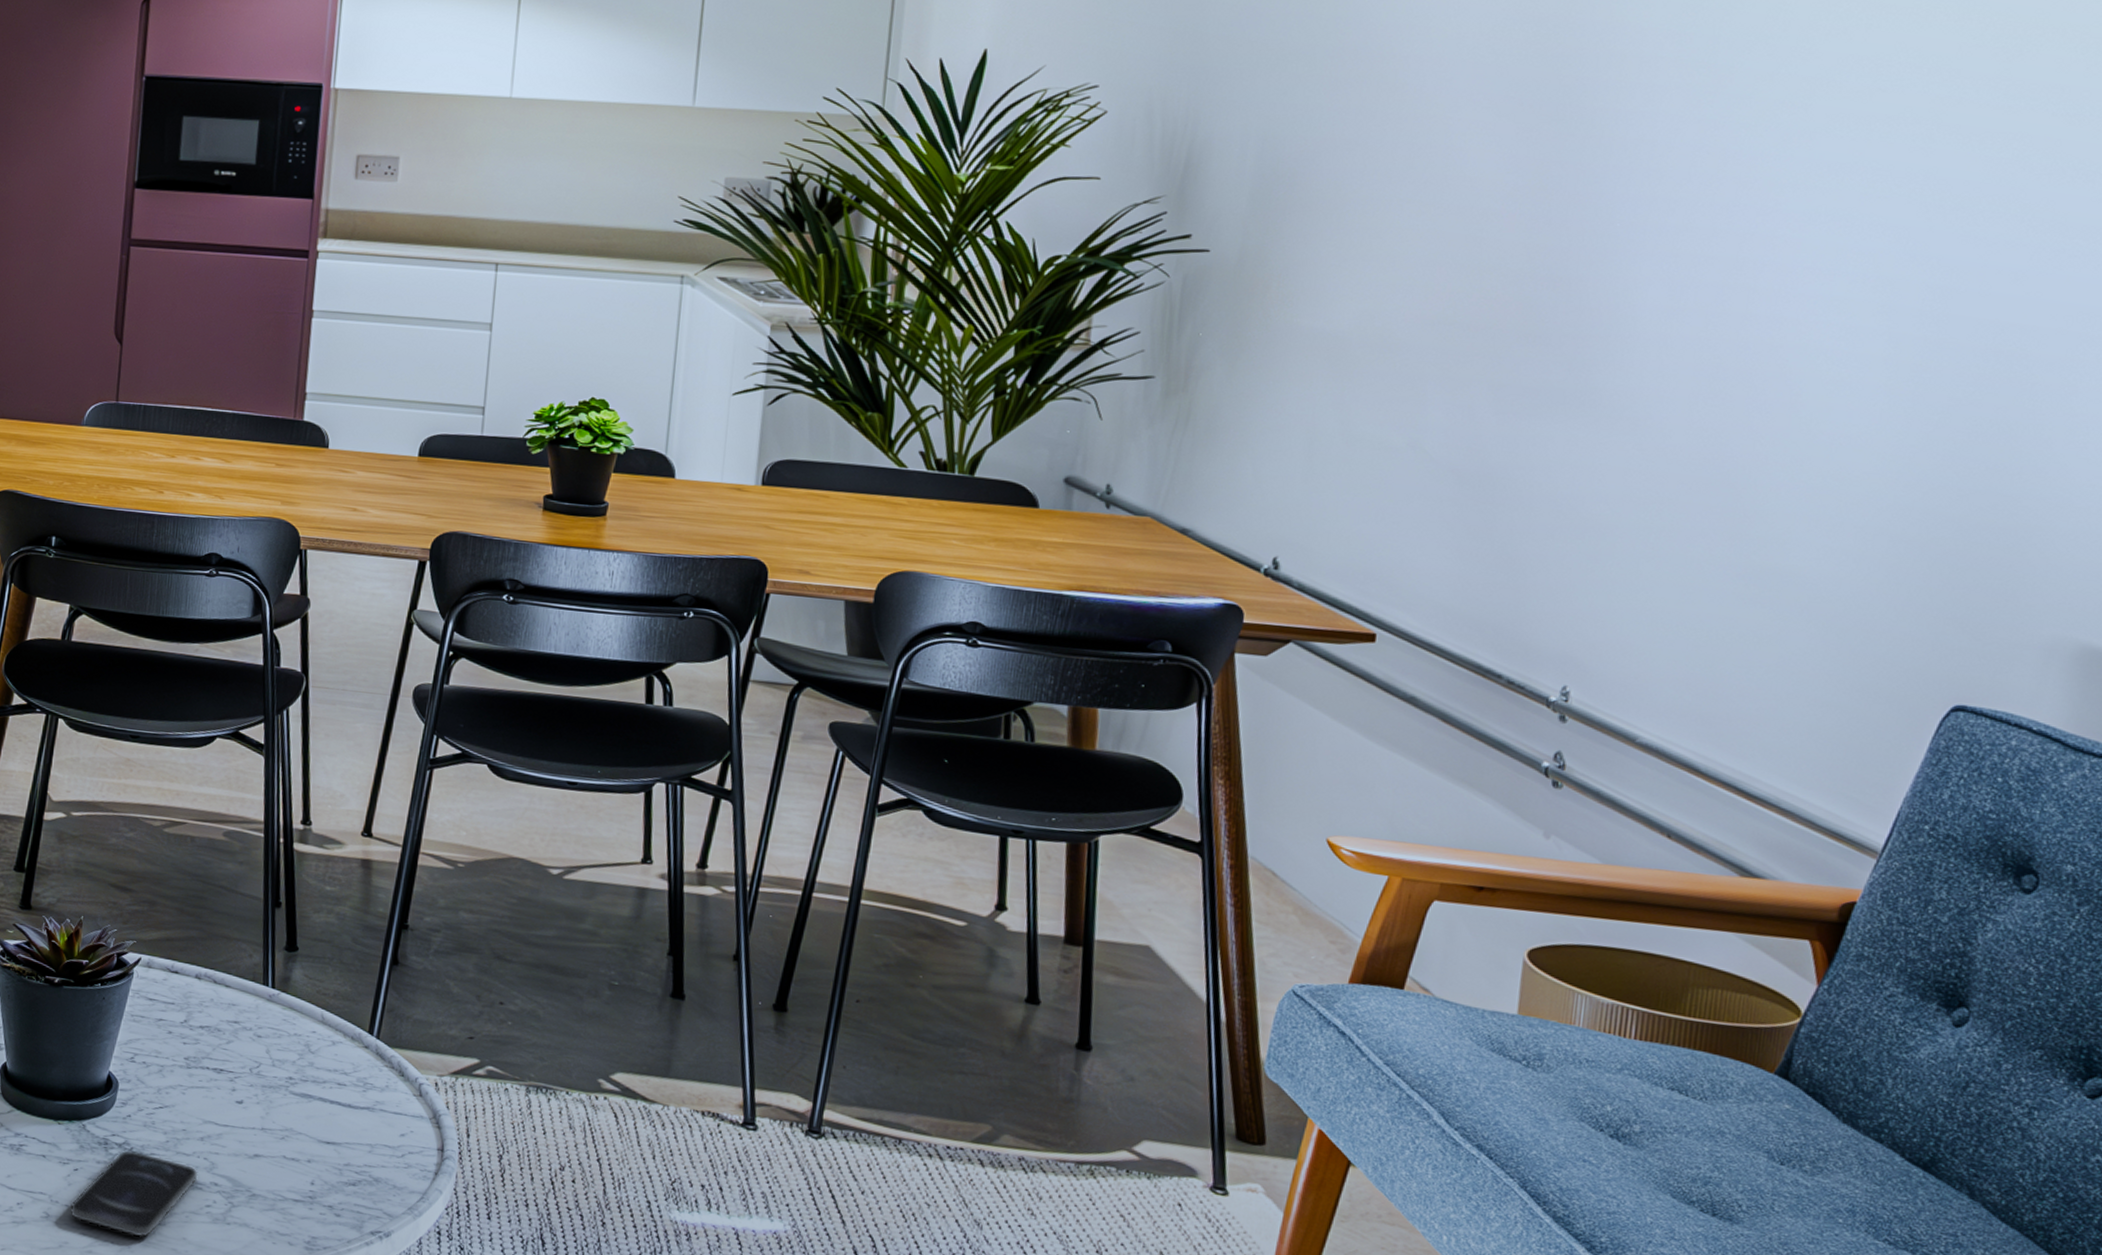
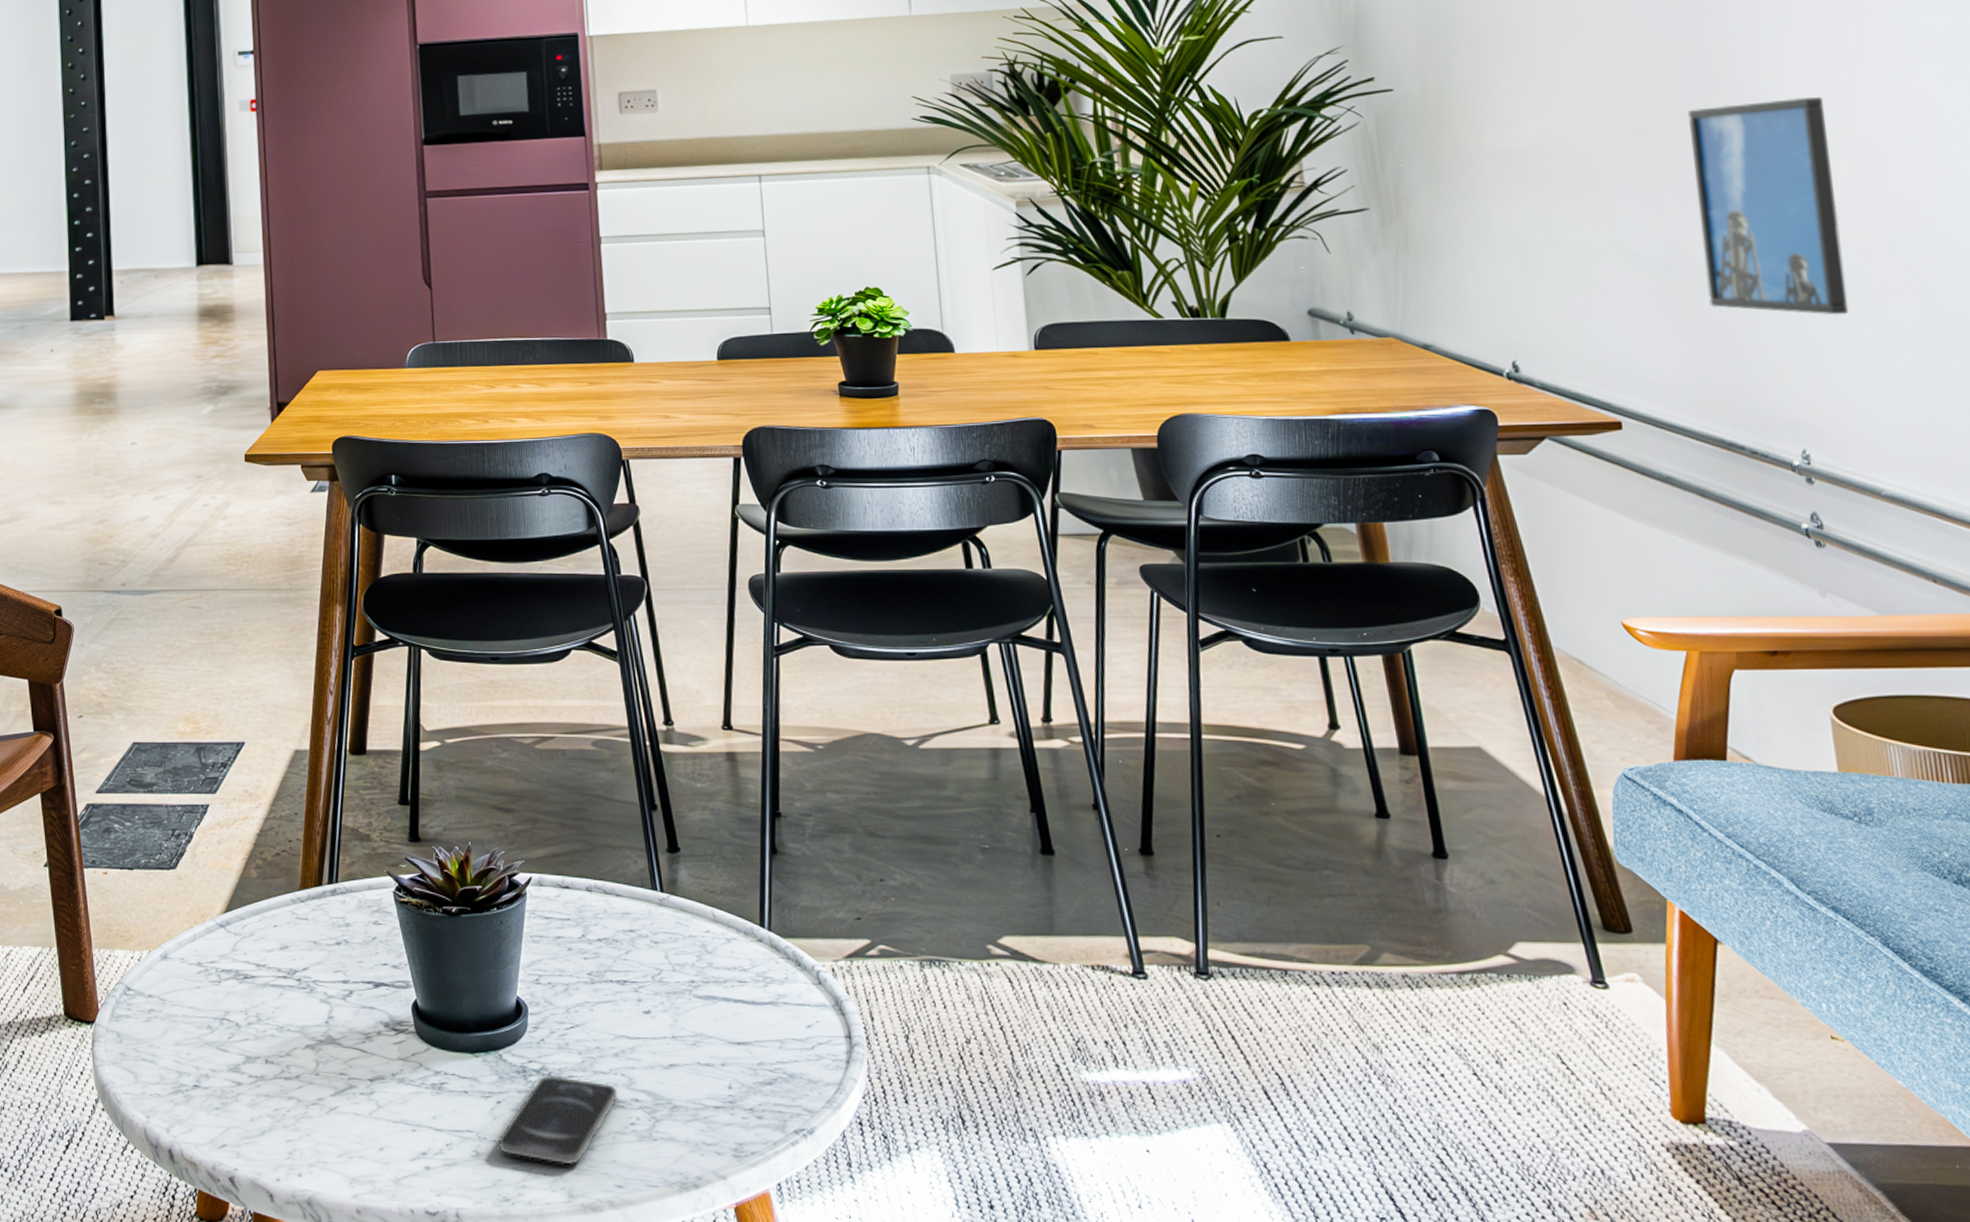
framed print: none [1501,309,1682,550] -> present [1687,97,1849,316]

